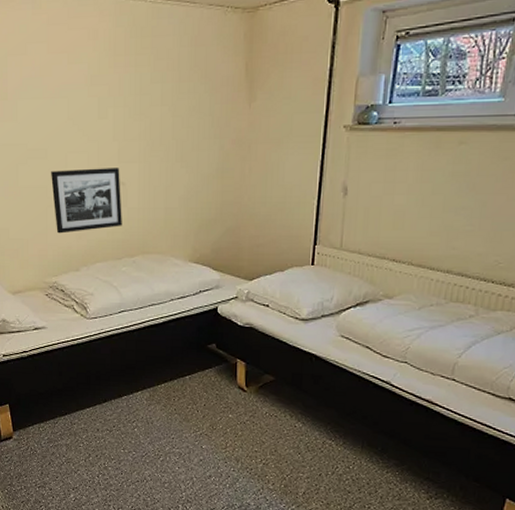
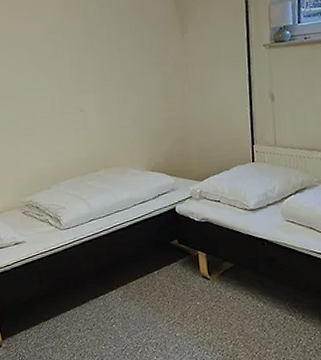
picture frame: present [51,168,122,234] -> none [20,98,85,159]

